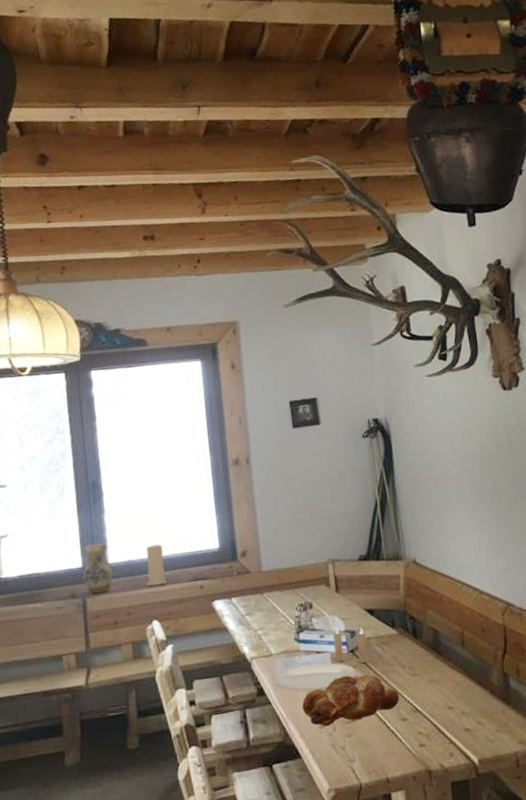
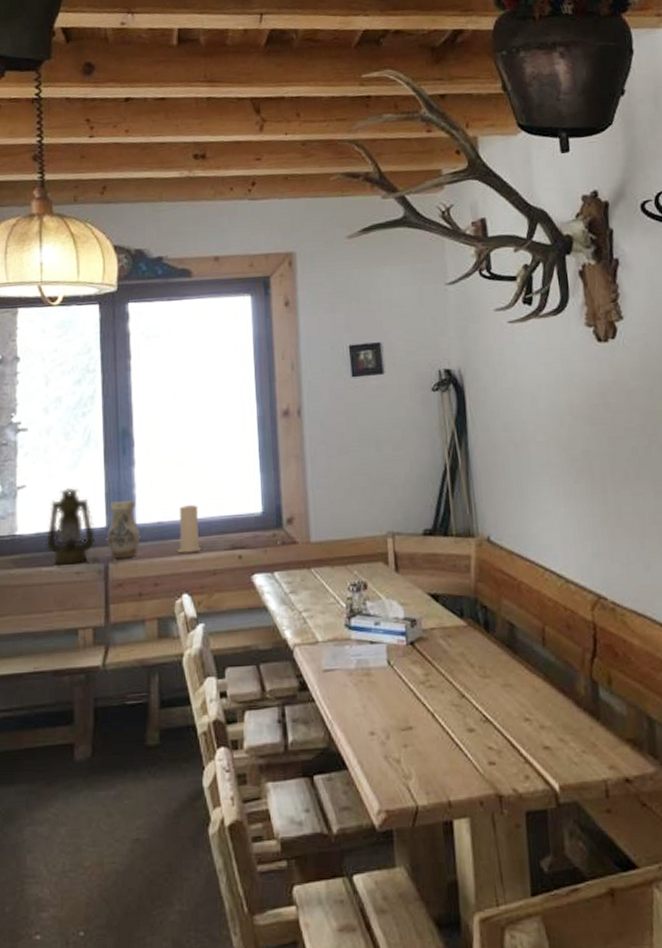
lantern: none [29,535,73,602] -> present [46,488,95,565]
plate: present [274,662,357,691] -> none [320,655,417,688]
bread loaf: present [302,675,400,727] -> none [351,672,466,734]
candle: present [333,627,369,664] -> none [390,614,431,659]

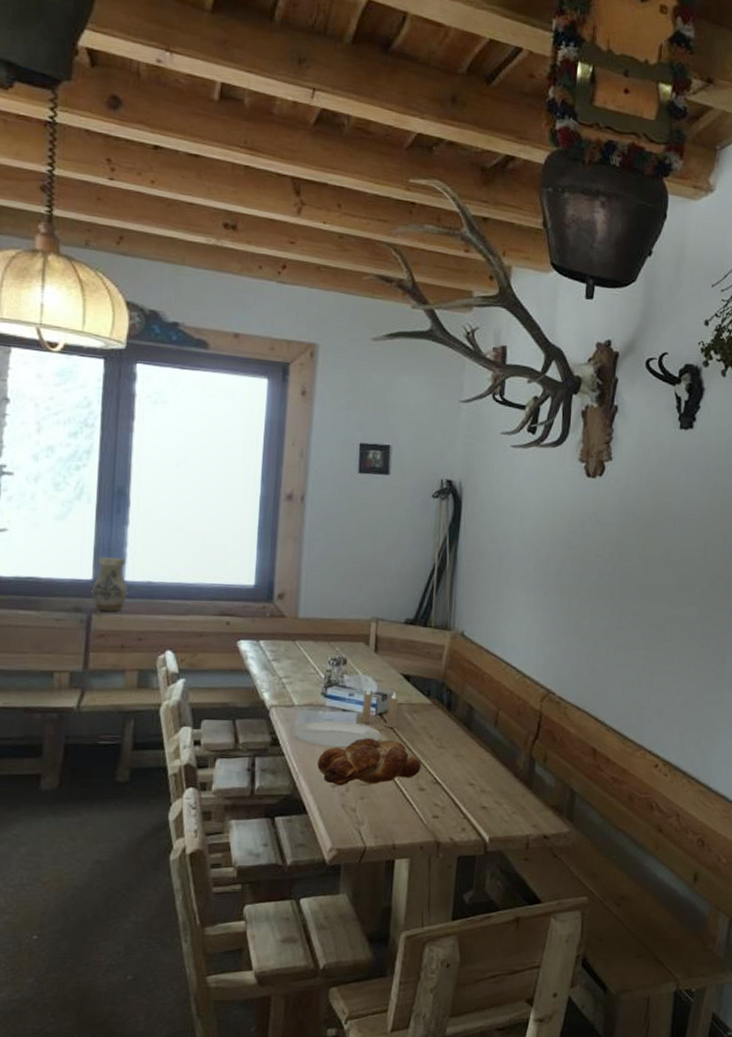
lantern: present [46,488,95,565] -> none [26,538,80,612]
candle: present [176,505,203,554] -> none [164,569,191,614]
plate: none [320,655,417,688] -> present [292,720,382,748]
bread loaf: none [351,672,466,734] -> present [317,738,421,786]
candle: none [390,614,431,659] -> present [359,688,398,729]

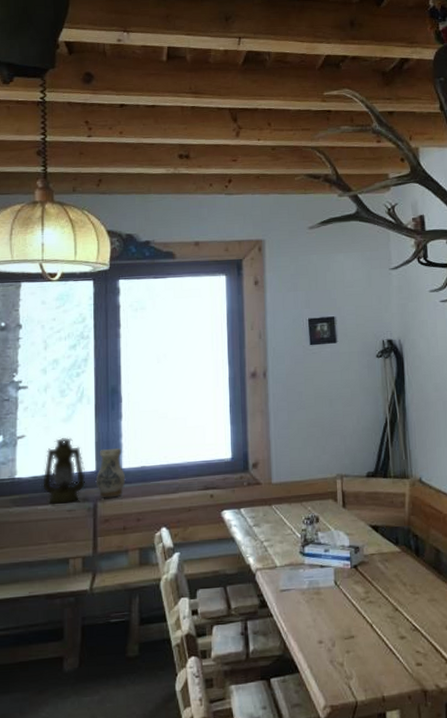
lantern: none [26,538,80,612] -> present [43,438,86,504]
plate: present [292,720,382,748] -> none [277,577,359,605]
bread loaf: present [317,738,421,786] -> none [303,591,399,642]
candle: present [359,688,398,729] -> none [337,542,371,580]

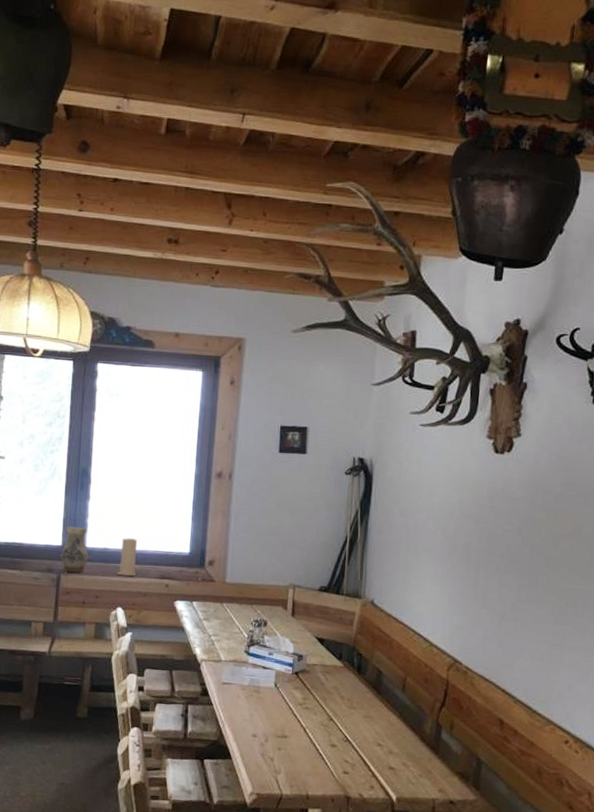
lantern: present [43,438,86,504] -> none [12,510,52,572]
candle: none [157,452,180,493] -> present [116,538,138,577]

